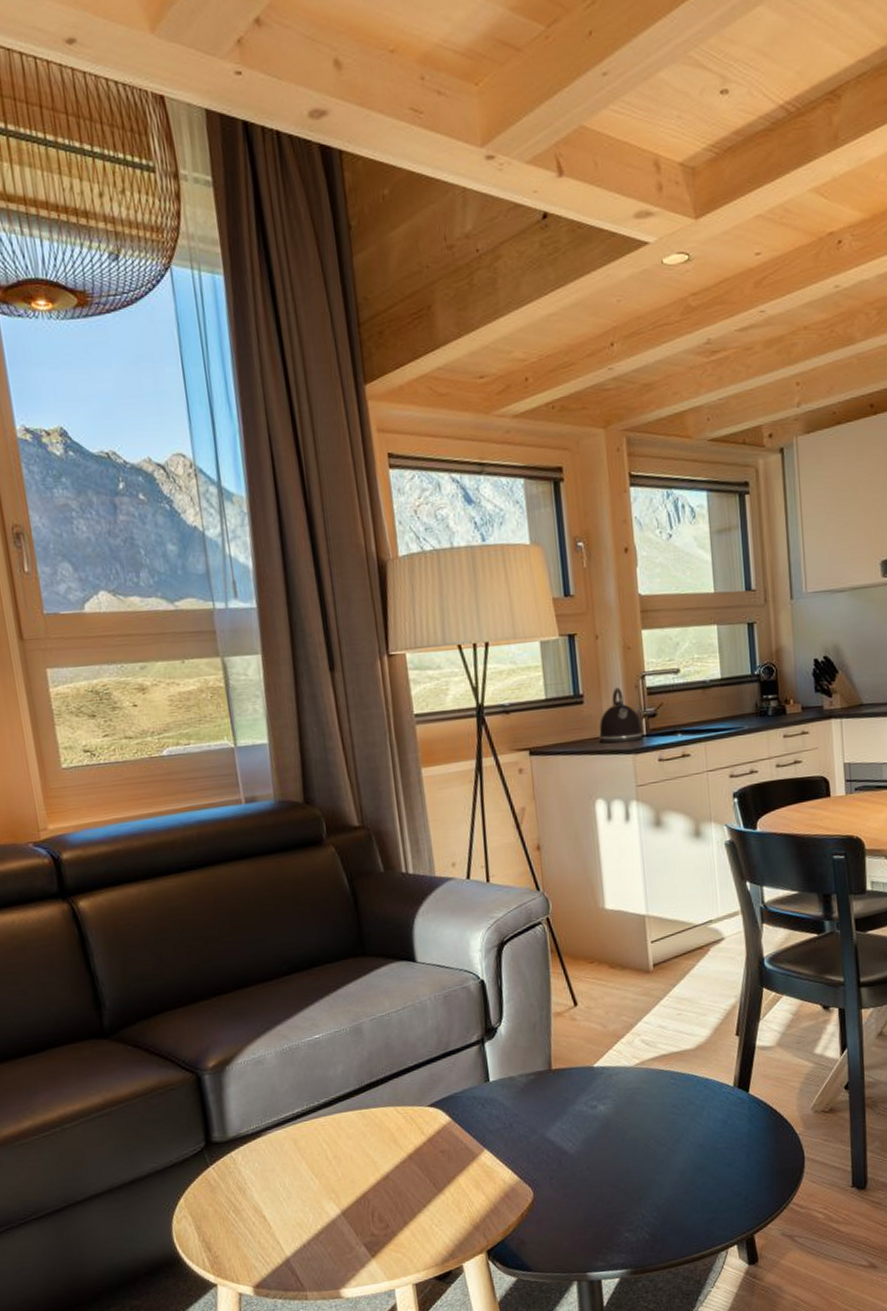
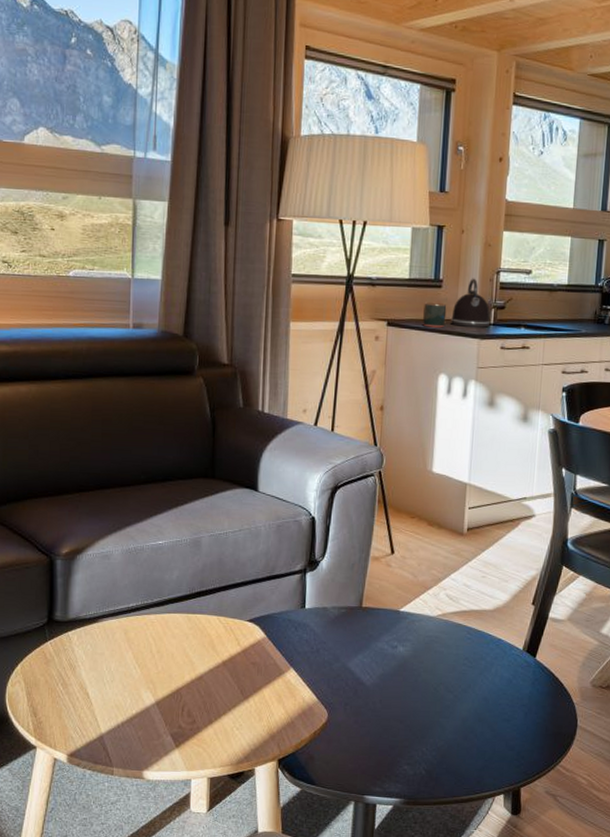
mug: none [566,720,594,750] -> present [422,301,447,328]

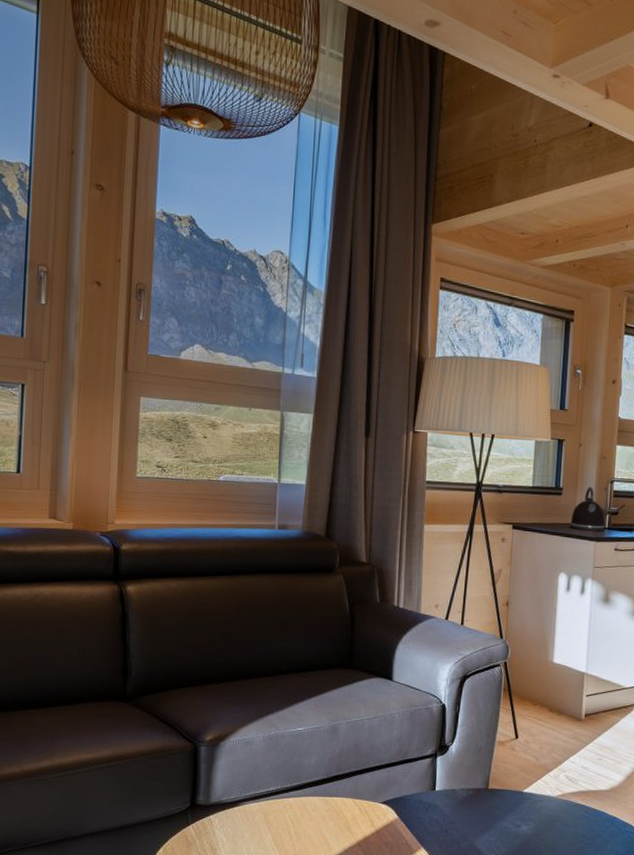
mug: present [422,301,447,328] -> none [544,507,566,531]

